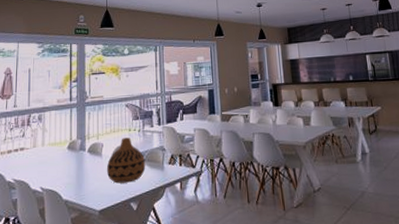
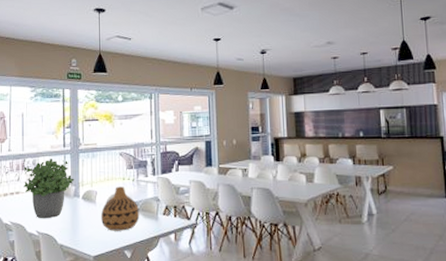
potted plant: none [28,113,80,175] -> present [23,158,74,219]

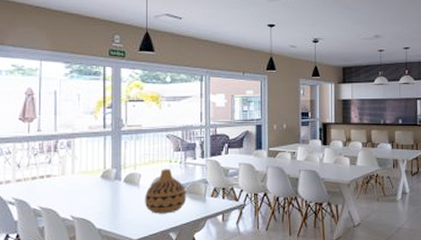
potted plant: present [23,158,74,219] -> none [55,140,115,203]

